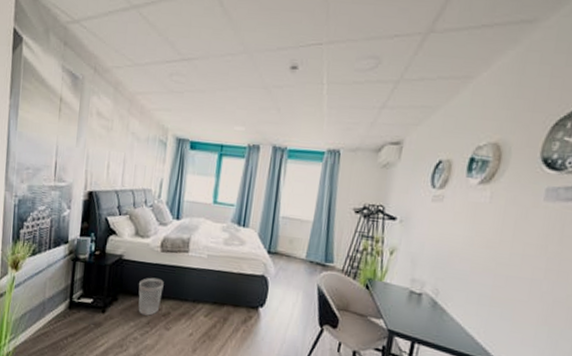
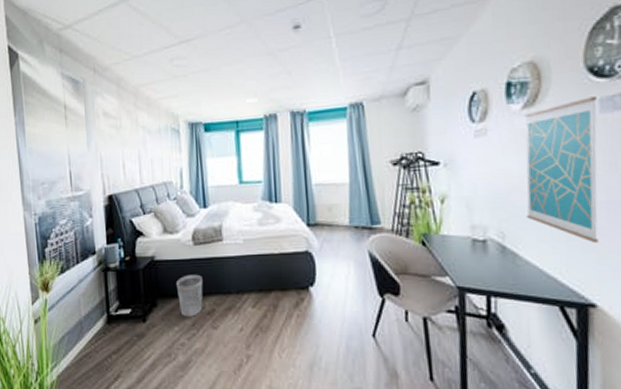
wall art: none [461,185,544,314] -> present [524,96,599,244]

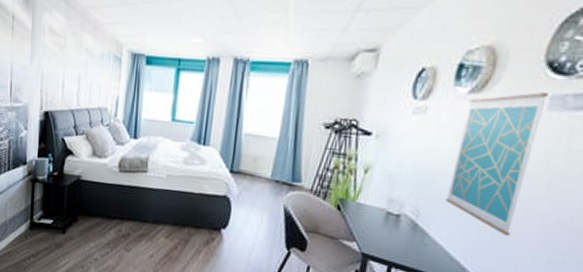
wastebasket: present [177,274,203,317] -> none [97,198,123,237]

